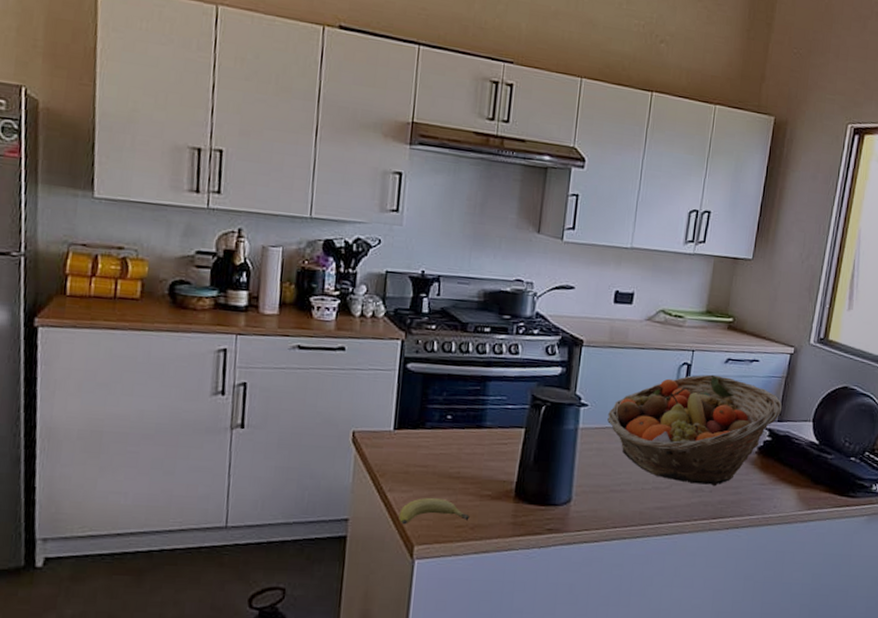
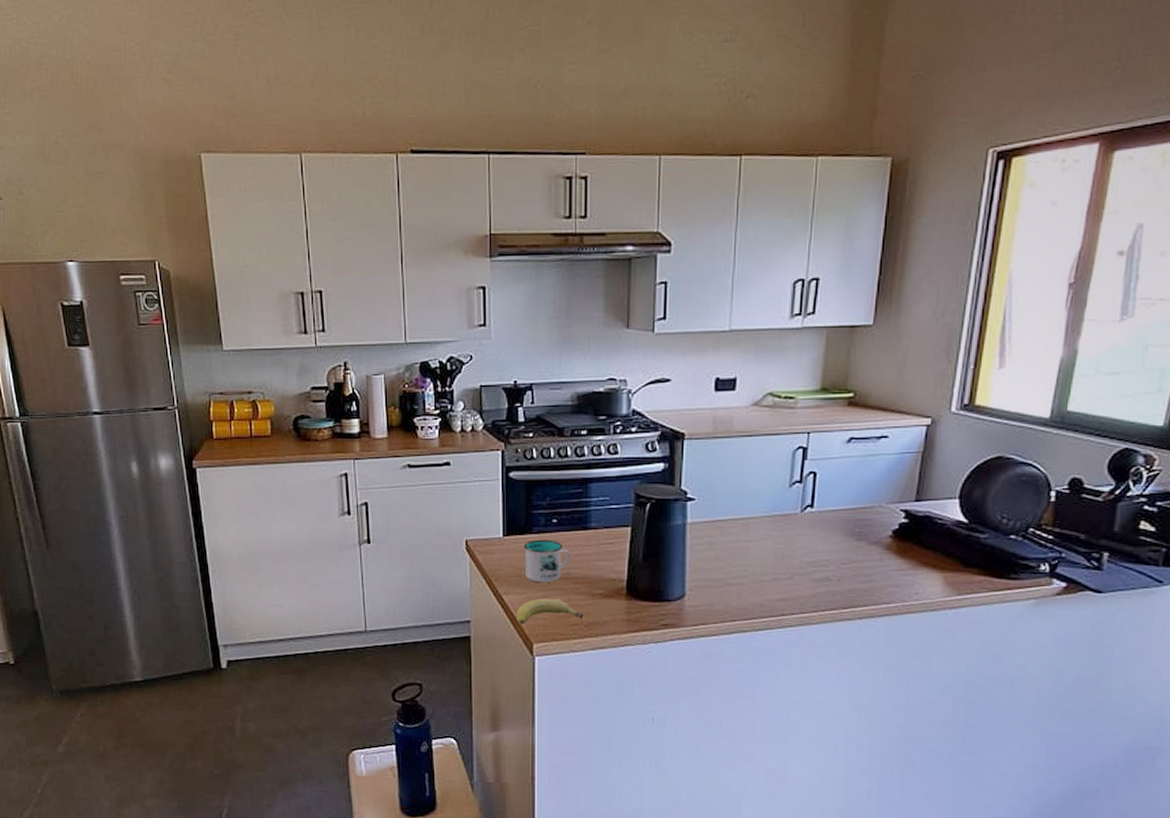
mug: none [413,435,462,482] -> present [523,539,570,583]
fruit basket: present [607,374,783,487] -> none [717,456,920,575]

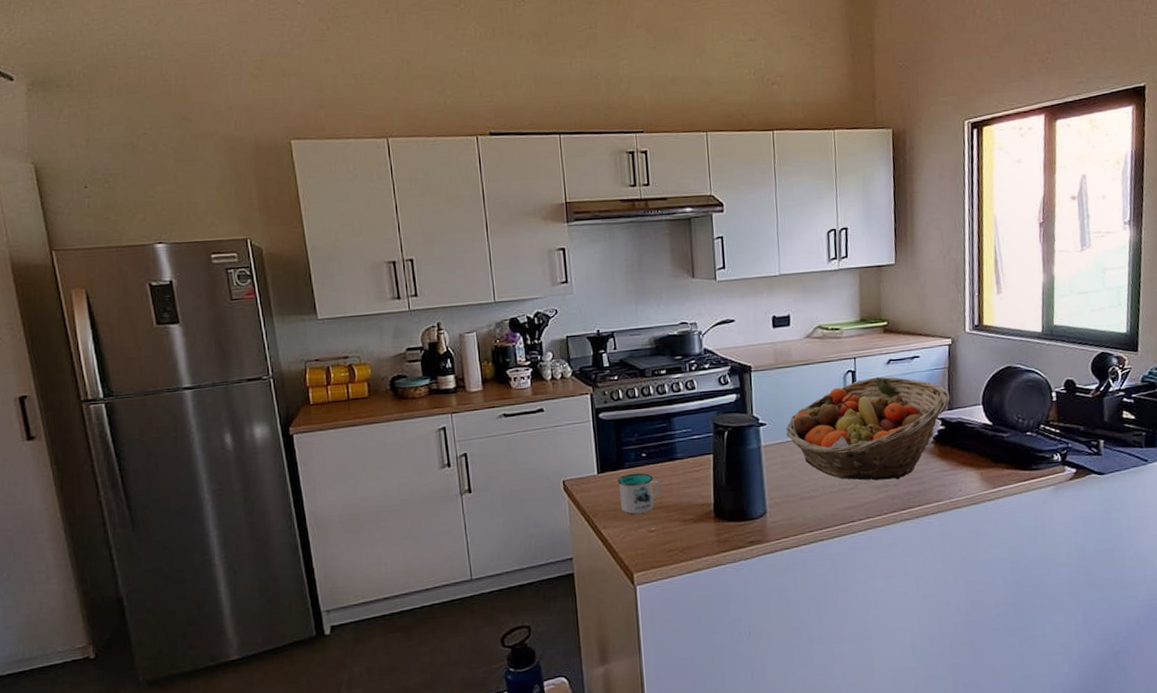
fruit: present [516,599,583,625] -> none [615,528,678,557]
fruit basket: none [717,456,920,575] -> present [786,376,951,481]

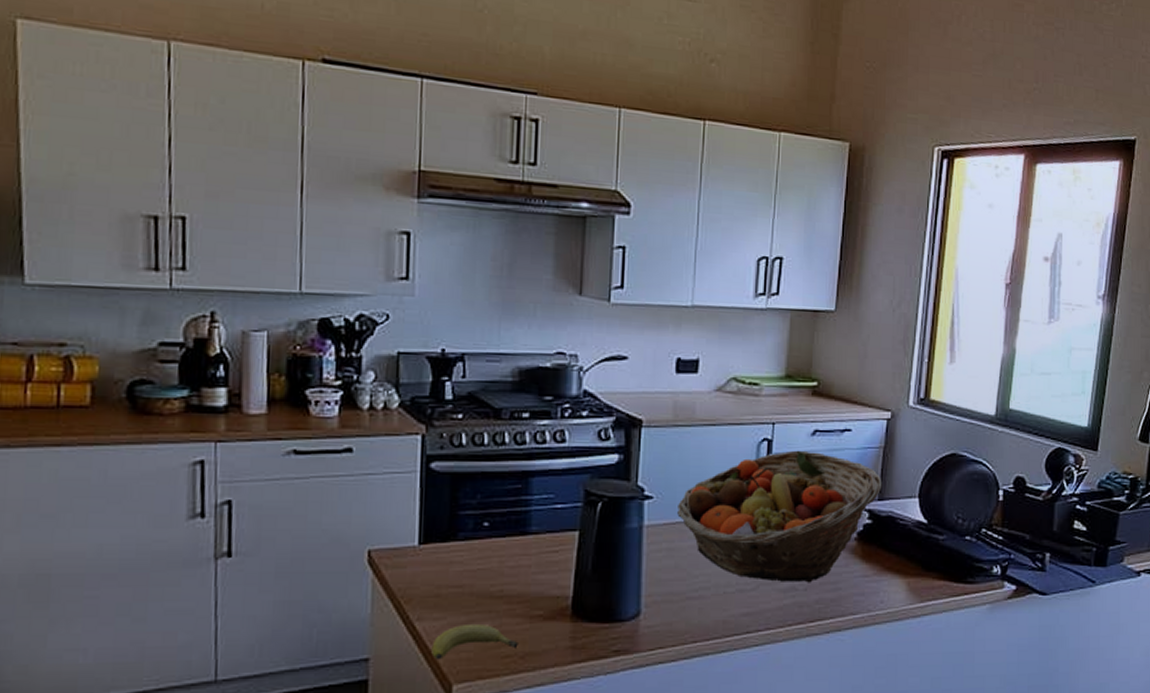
fruit: none [615,528,678,557] -> present [431,625,518,660]
mug: present [617,472,661,515] -> none [444,548,505,604]

